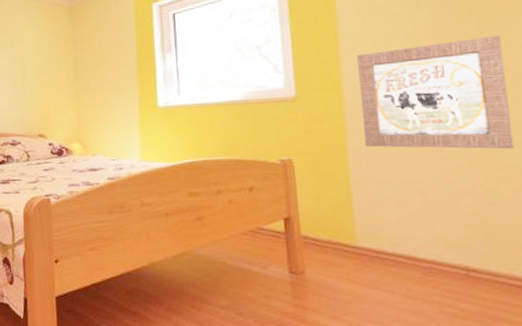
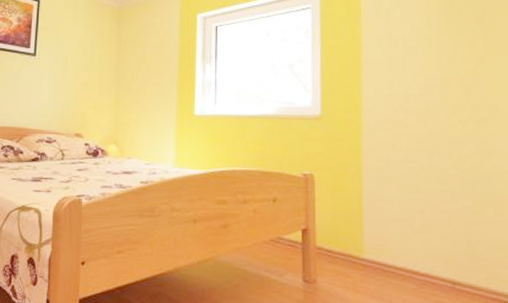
wall art: present [357,35,515,150] -> none [375,74,498,177]

